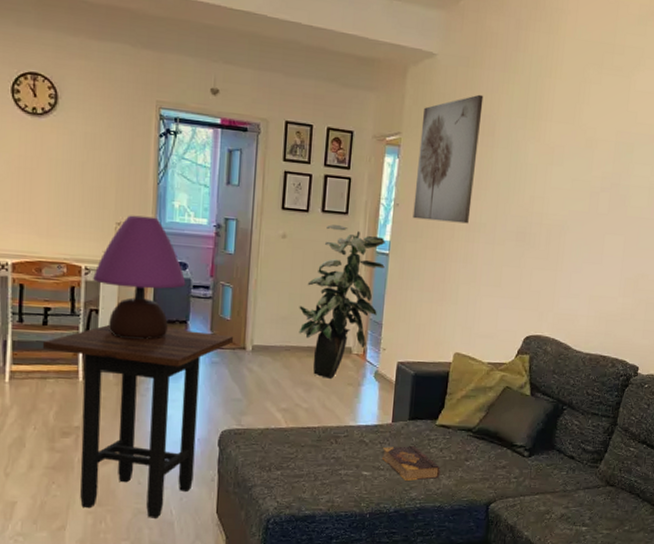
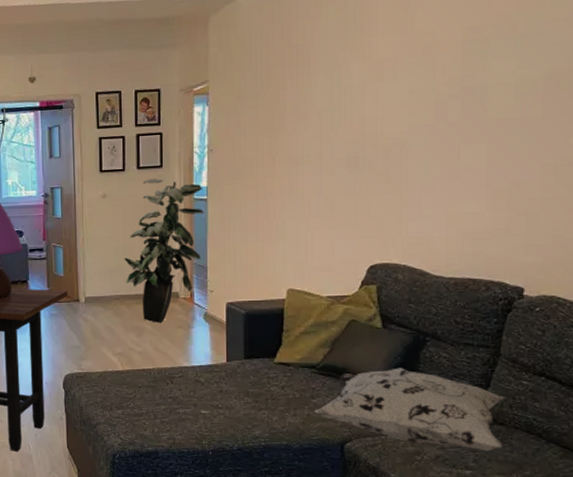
book: present [382,445,440,481] -> none [220,383,284,419]
wall art: present [412,94,484,224] -> none [228,25,294,162]
decorative pillow: none [466,433,617,510] -> present [314,368,505,452]

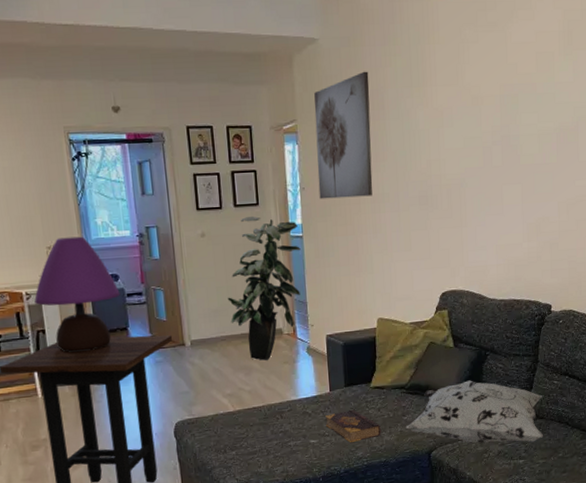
book: none [220,383,284,419] -> present [325,409,381,442]
wall art: none [228,25,294,162] -> present [314,71,373,199]

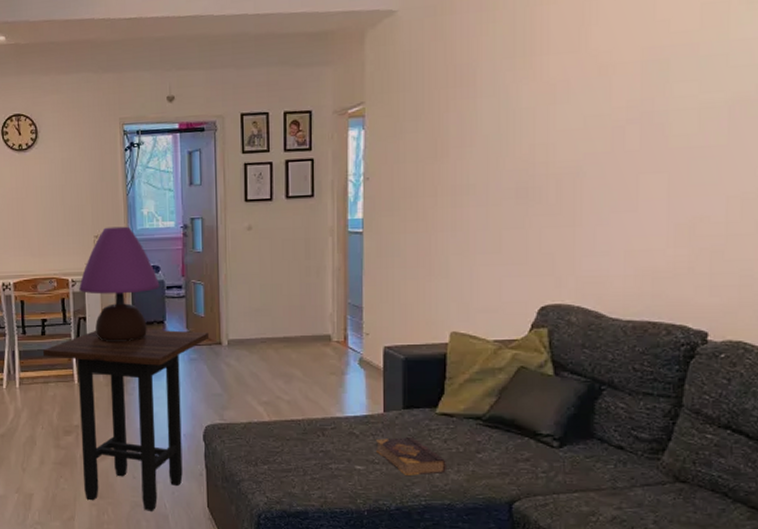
indoor plant: present [227,216,301,360] -> none [271,208,359,369]
wall art: present [314,71,373,199] -> none [386,42,458,191]
decorative pillow: present [405,380,543,444] -> none [479,419,687,512]

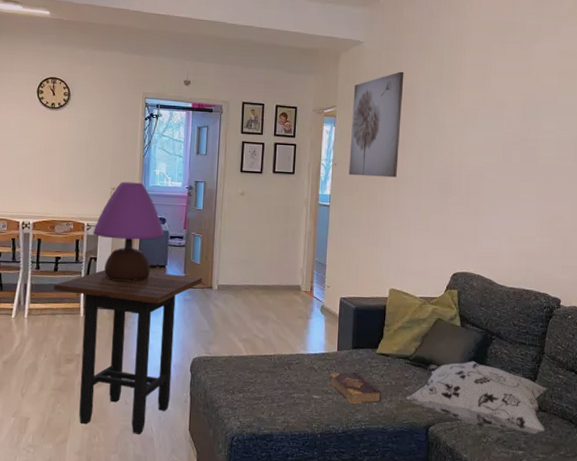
wall art: none [386,42,458,191] -> present [348,71,404,178]
decorative pillow: none [479,419,687,512] -> present [406,361,547,435]

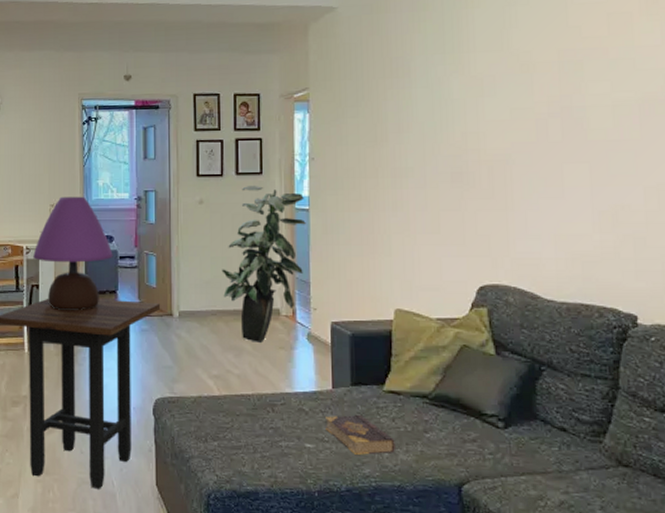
indoor plant: none [255,182,326,313] -> present [221,185,306,342]
wall art: present [348,71,404,178] -> none [329,38,394,171]
decorative pillow: present [406,361,547,435] -> none [427,399,629,498]

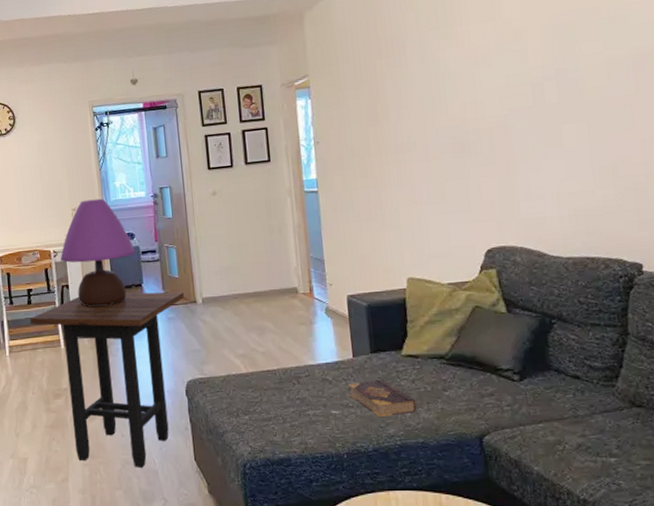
indoor plant: present [221,185,306,342] -> none [239,172,317,321]

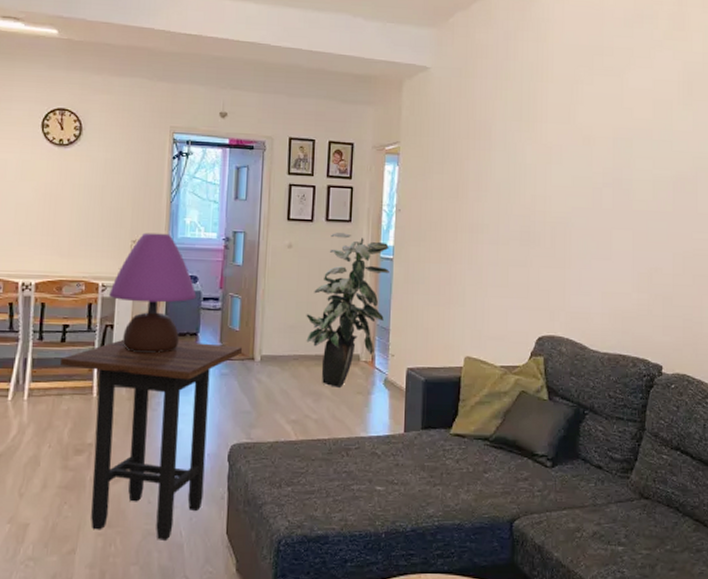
indoor plant: none [239,172,317,321] -> present [306,232,389,388]
book: present [348,379,417,417] -> none [396,456,458,496]

